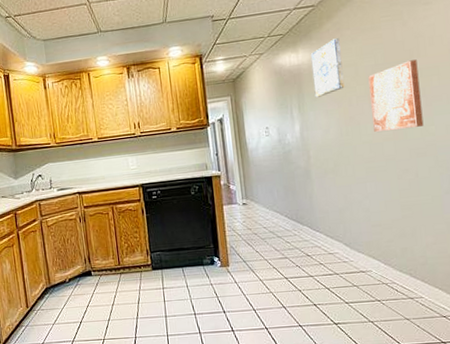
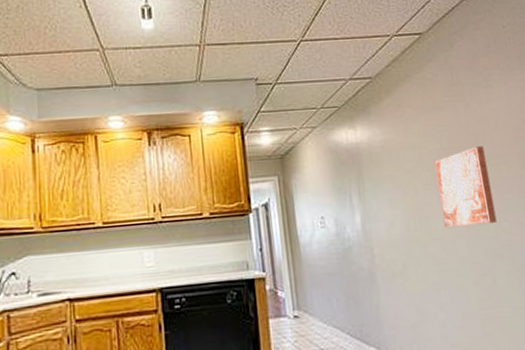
wall art: present [310,38,345,98] -> none [370,116,409,183]

